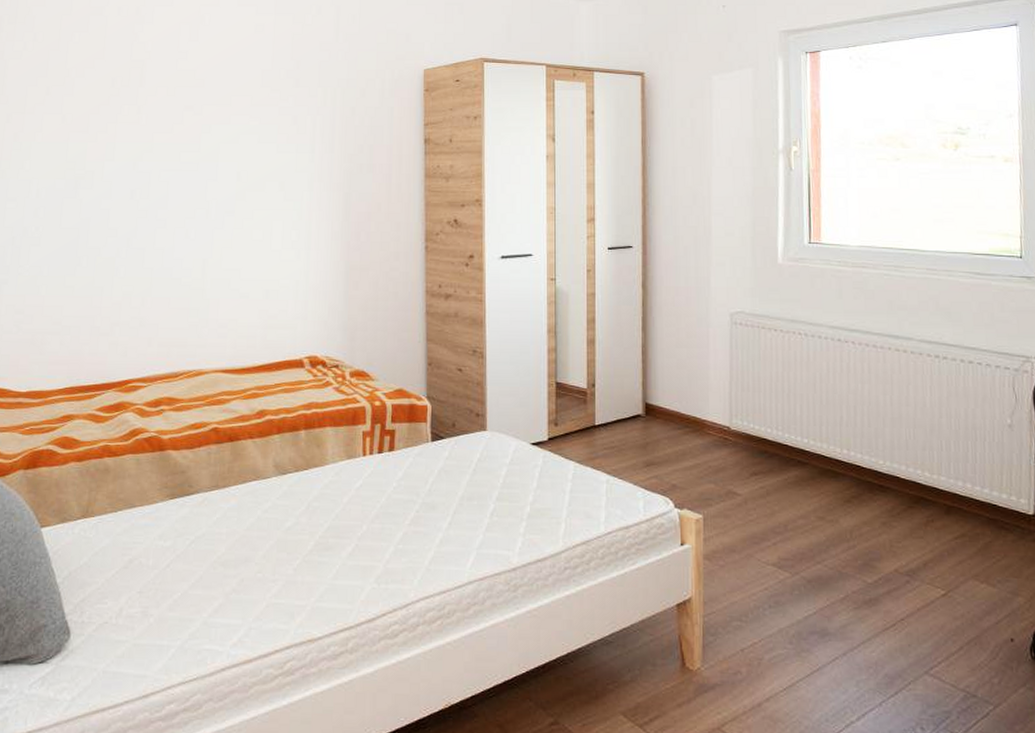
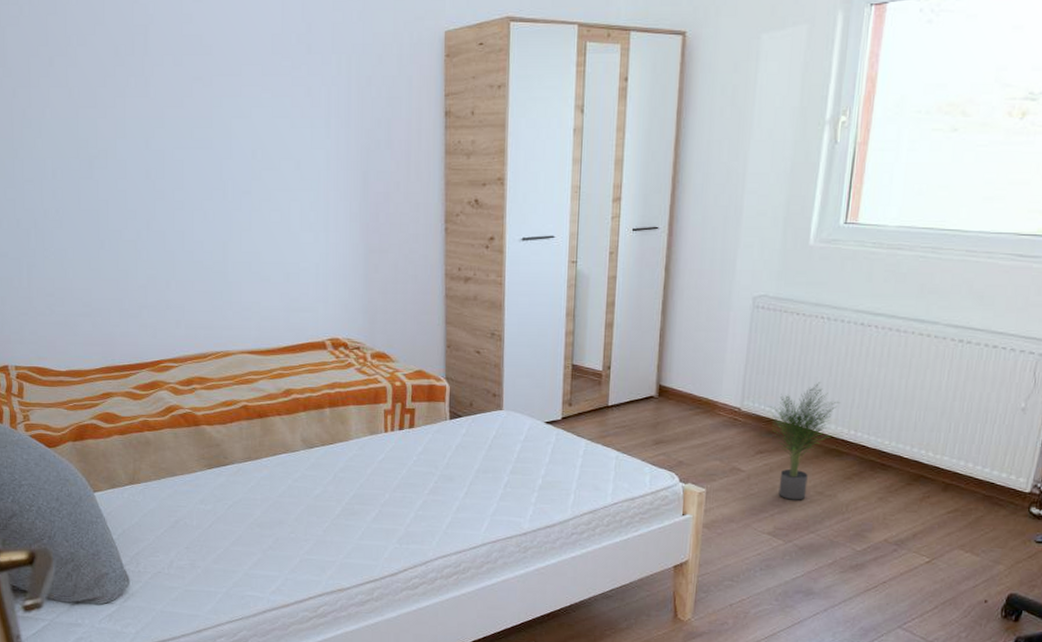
potted plant: none [758,399,834,527] -> present [769,382,841,500]

